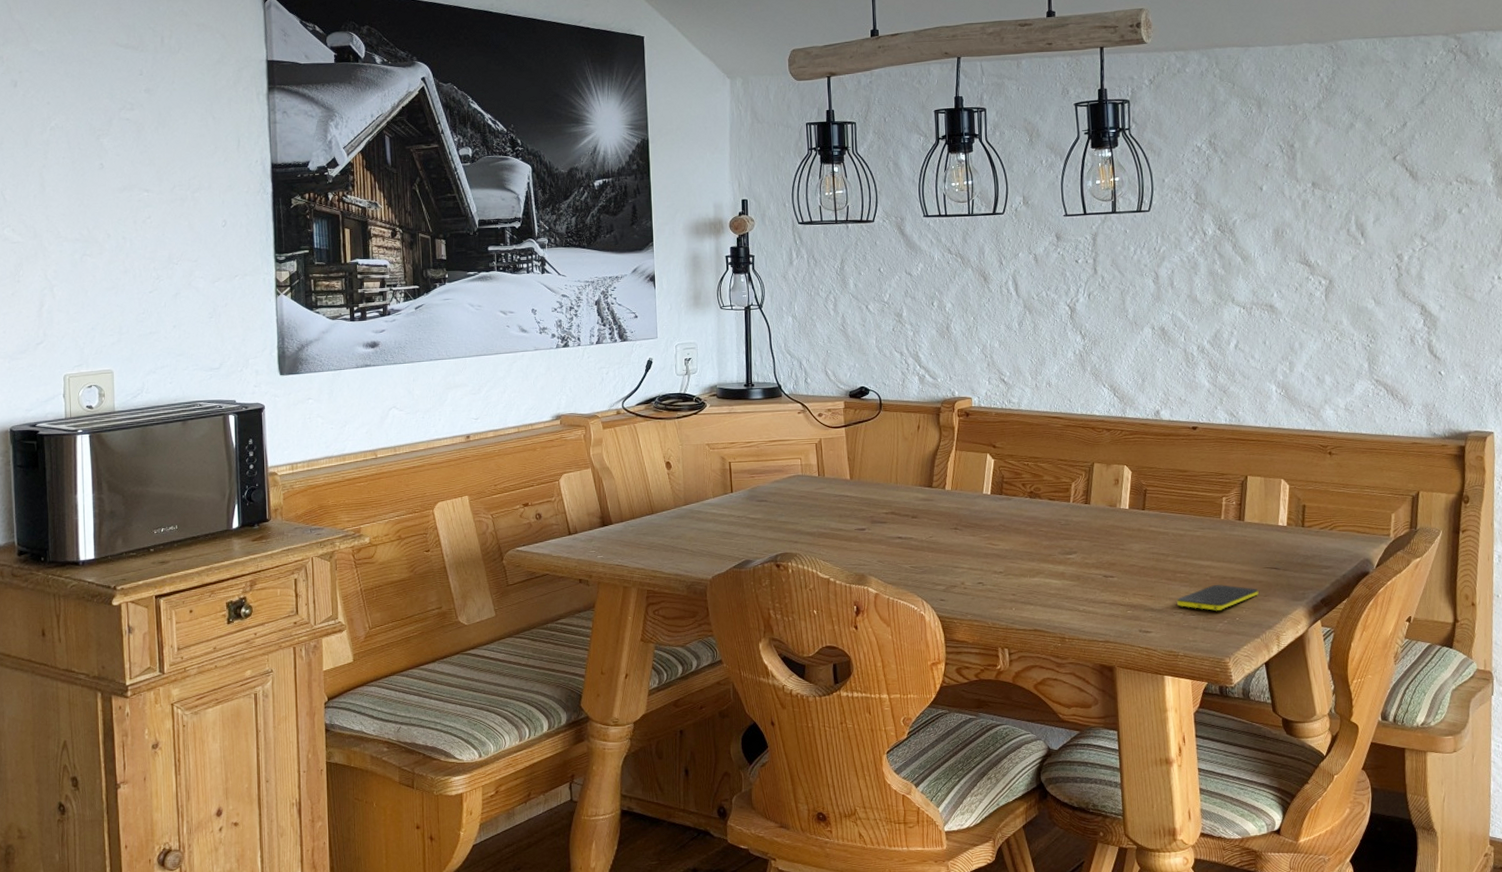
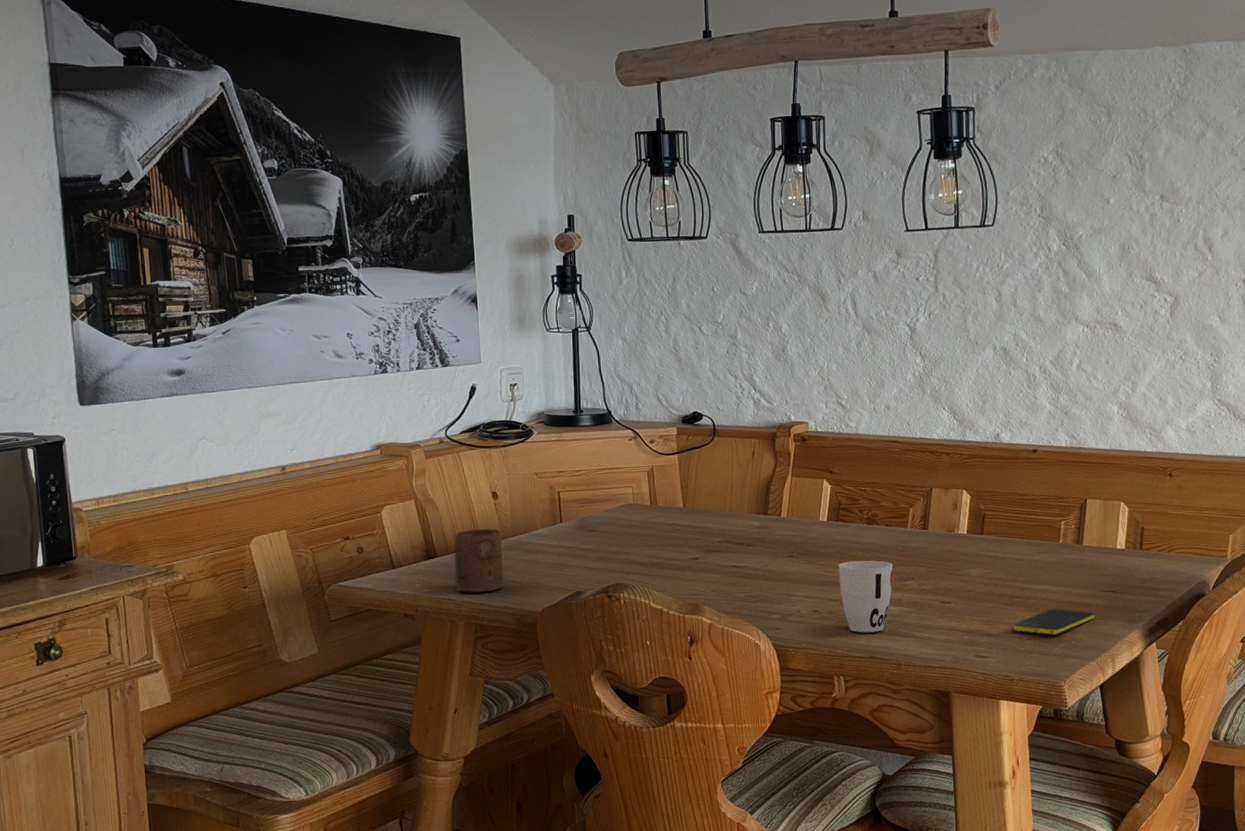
cup: none [628,497,676,560] -> present [453,529,504,593]
cup: none [1002,533,1056,606] -> present [838,560,893,633]

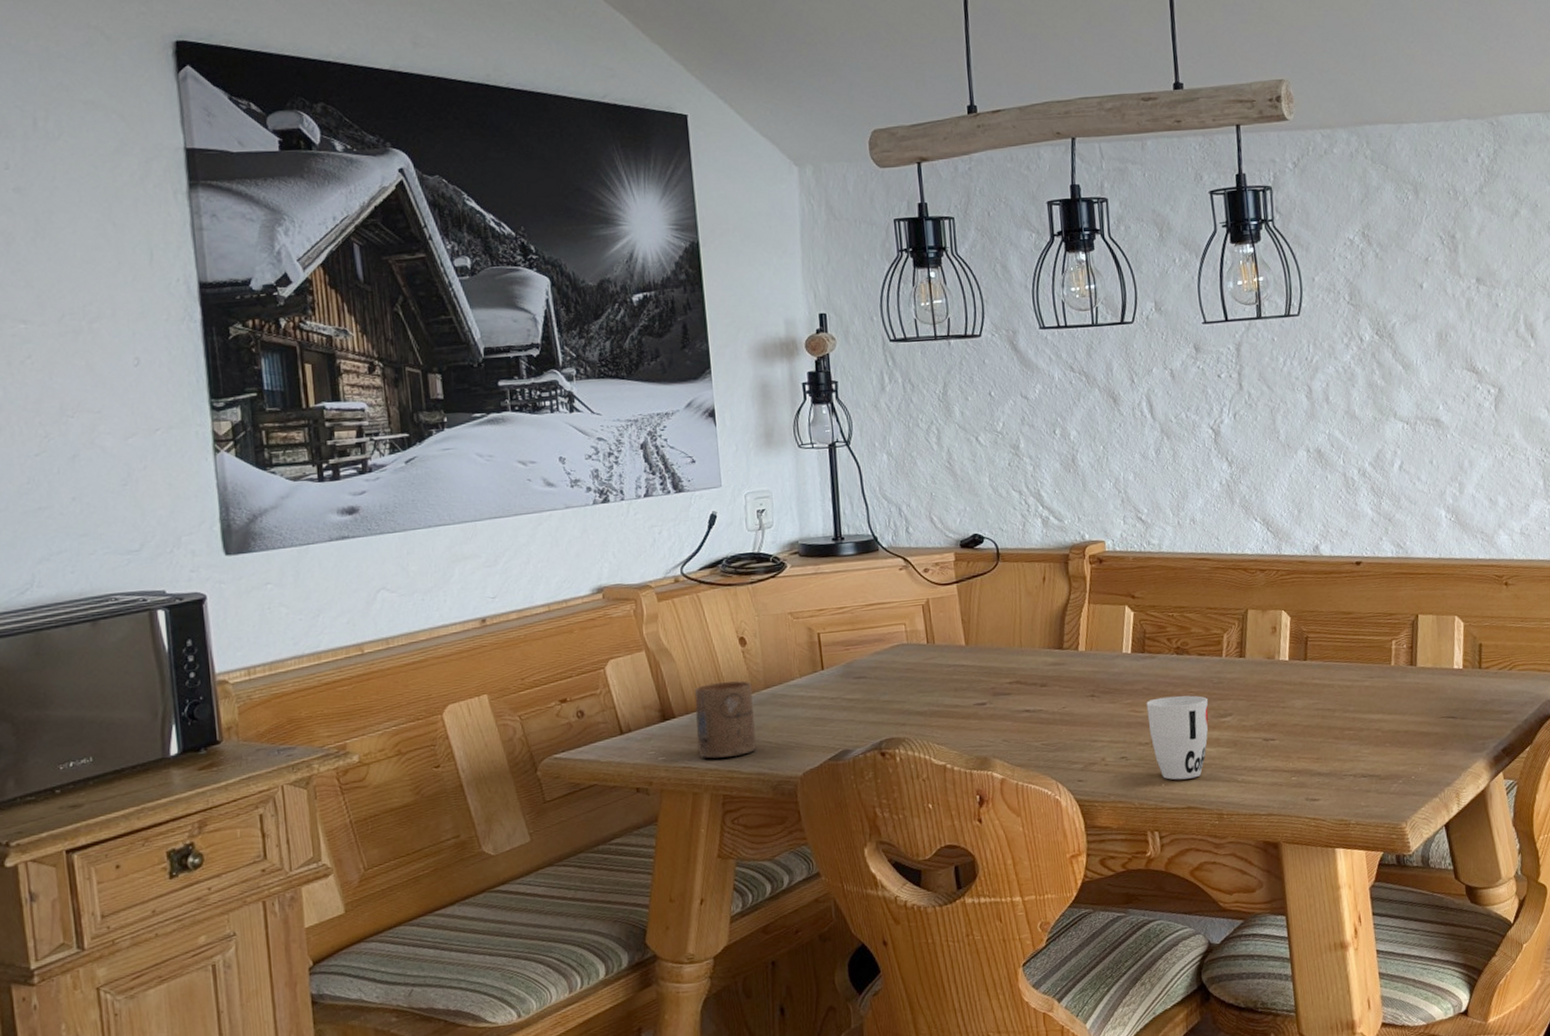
smartphone: present [1014,609,1095,635] -> none [1346,740,1435,770]

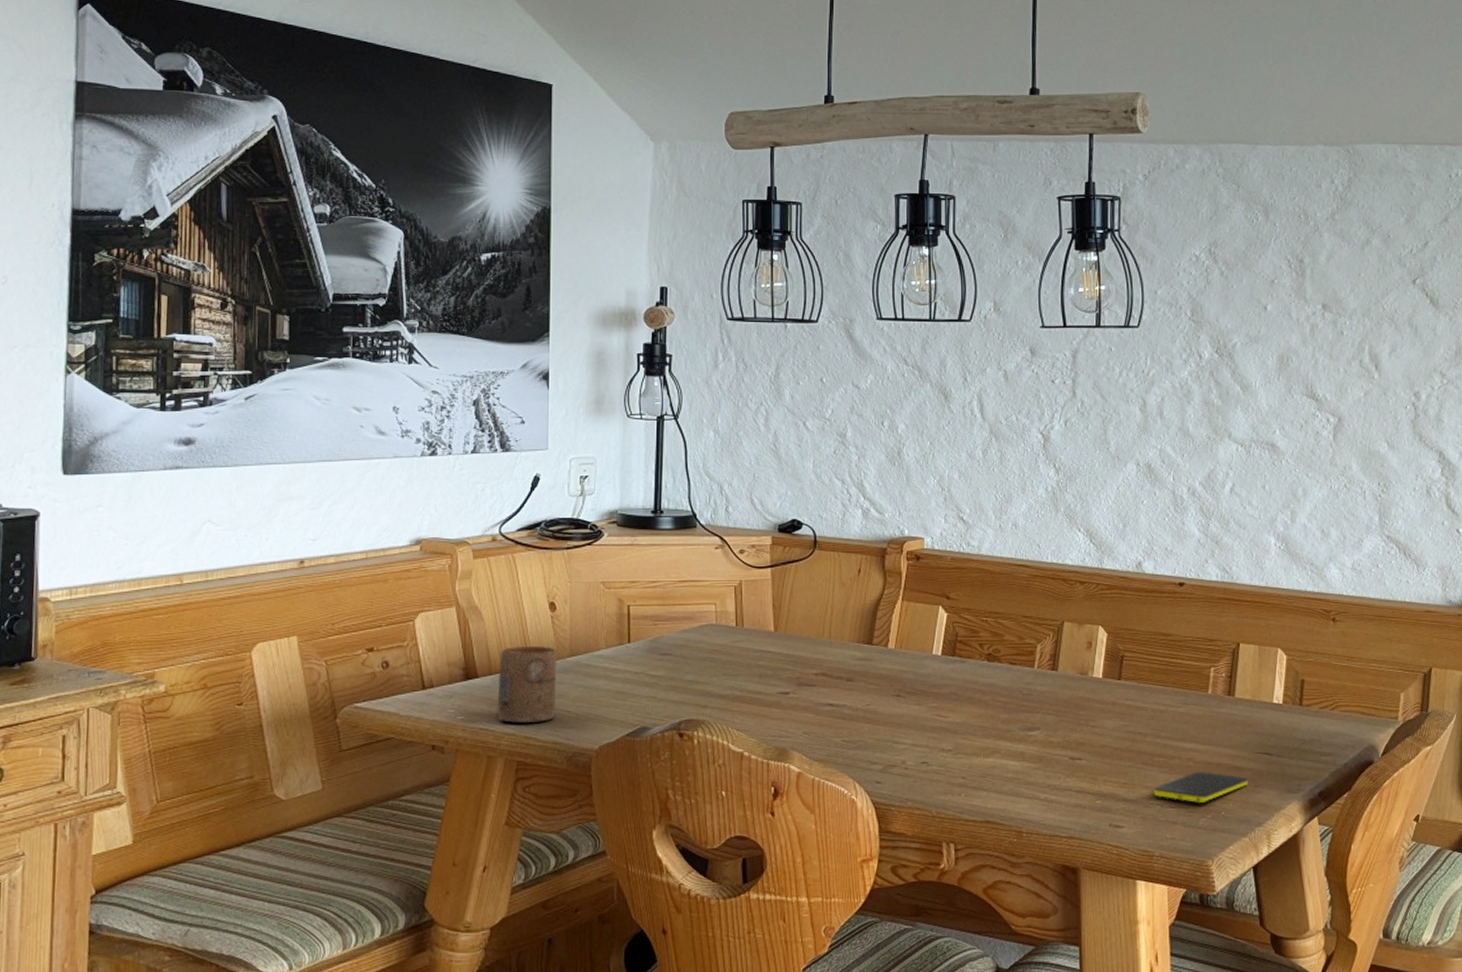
cup: present [1146,695,1209,780] -> none [952,704,1016,792]
smartphone: none [1346,740,1435,770] -> present [1154,772,1248,803]

